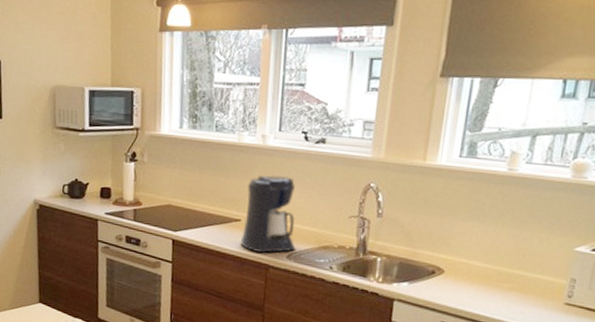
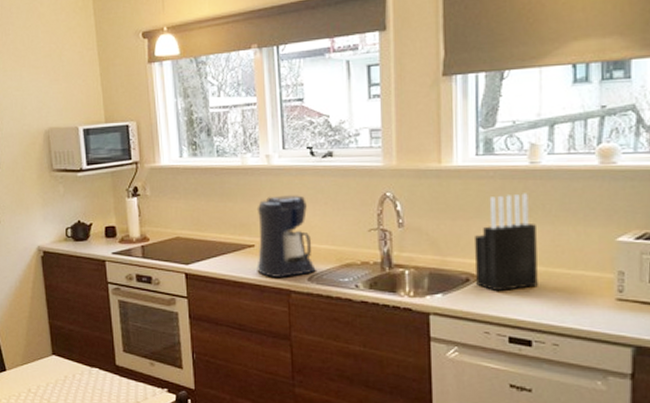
knife block: none [441,197,504,286] -> present [473,193,538,292]

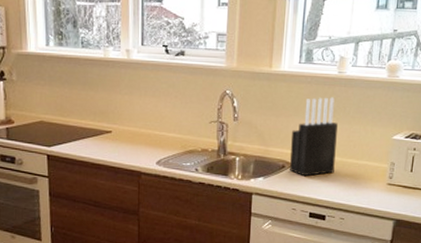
coffee maker: present [256,195,316,277] -> none [113,87,164,161]

